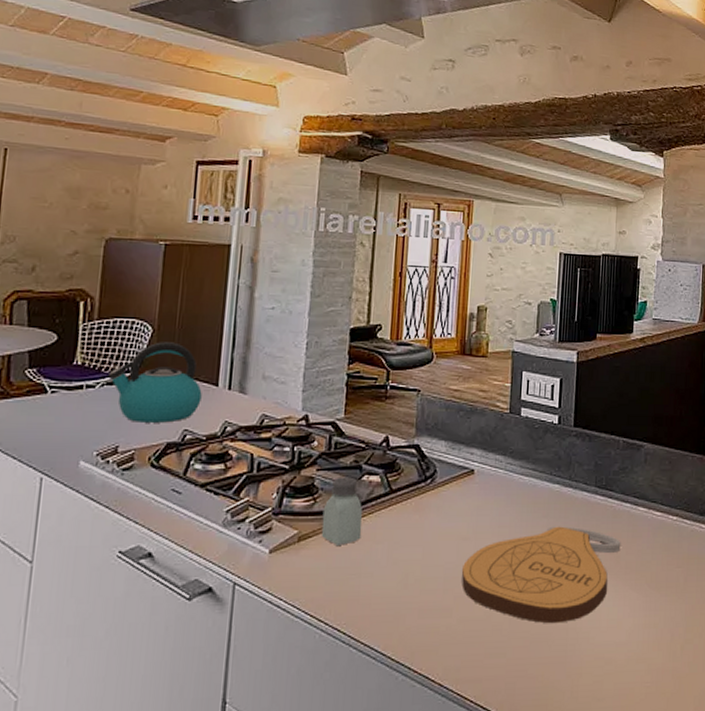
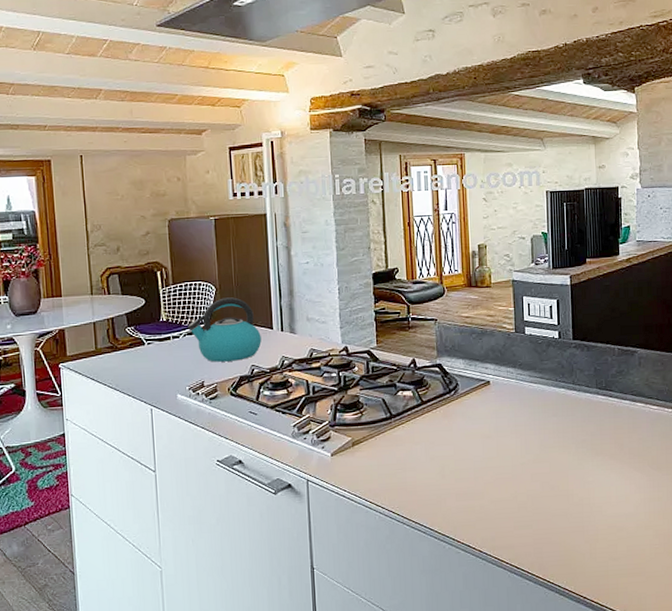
saltshaker: present [321,477,363,545] -> none [369,393,403,447]
cutting board: present [461,526,621,624] -> none [488,422,623,501]

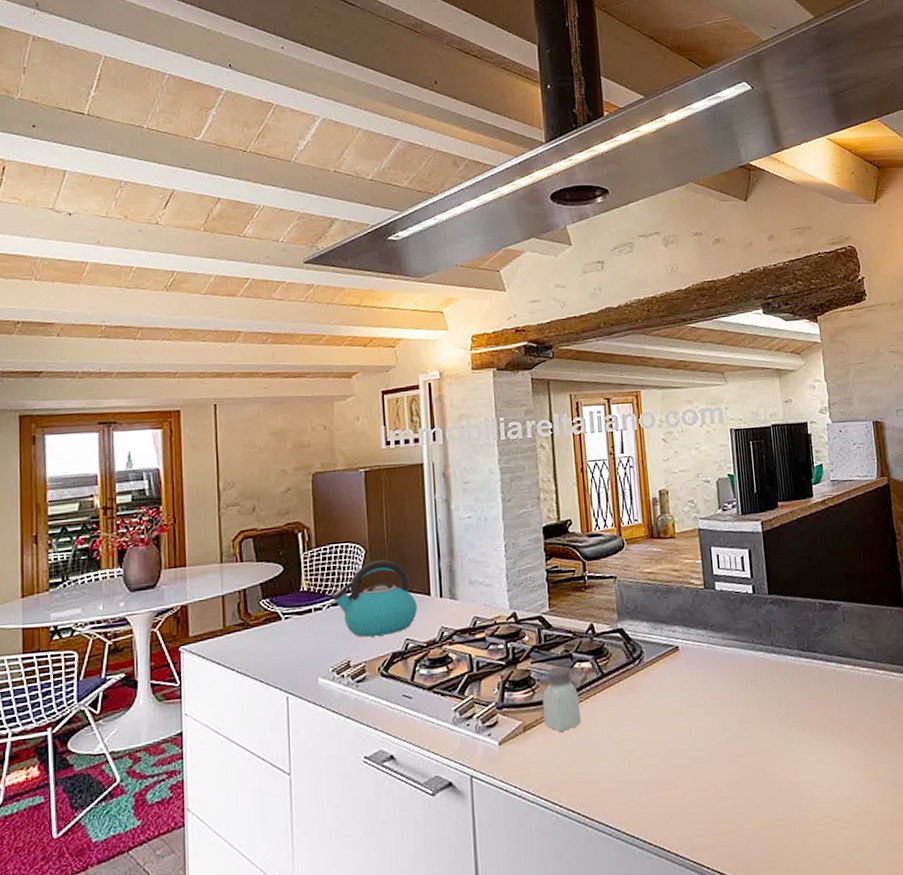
saltshaker: none [369,393,403,447] -> present [542,666,582,732]

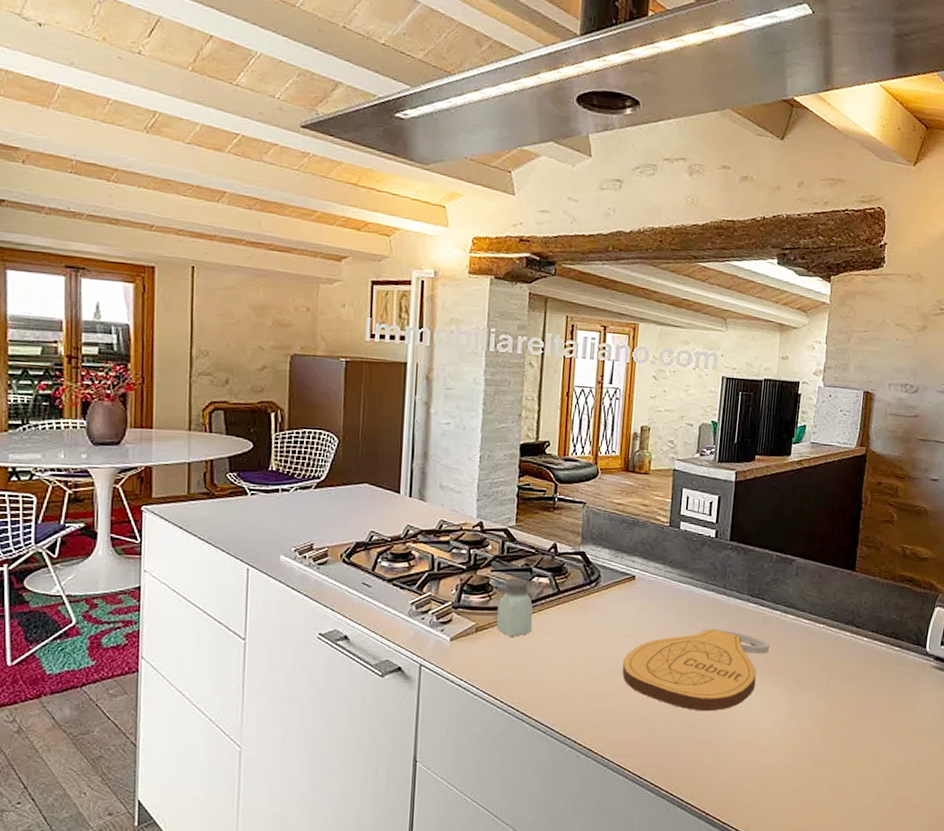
kettle: present [332,560,417,637] -> none [301,452,386,525]
cutting board: none [680,691,832,787] -> present [622,628,770,712]

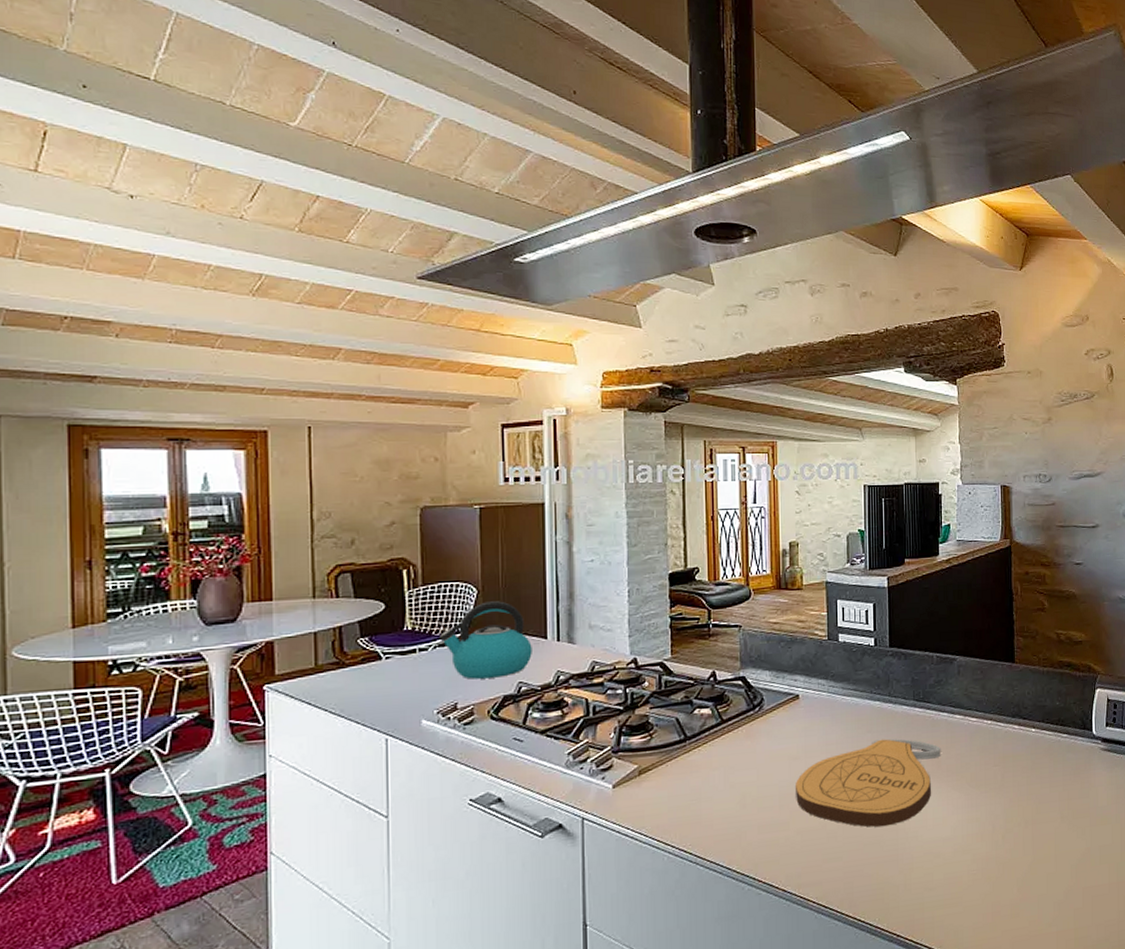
kettle: none [301,452,386,525] -> present [439,601,532,679]
saltshaker: present [496,578,533,637] -> none [659,712,698,775]

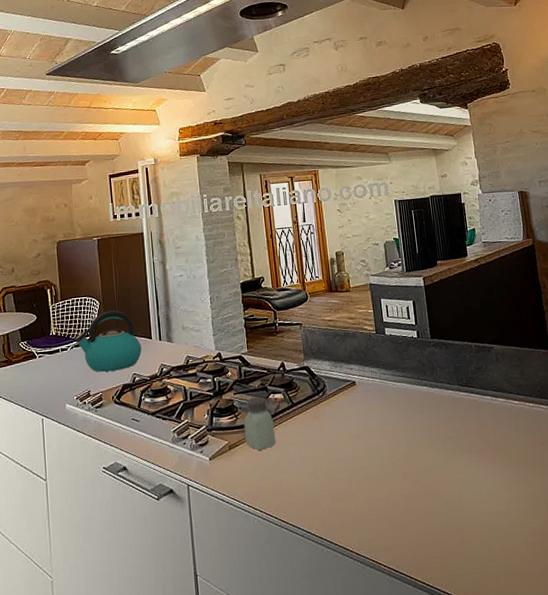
saltshaker: none [659,712,698,775] -> present [243,397,276,450]
cutting board: present [794,738,941,828] -> none [359,419,489,500]

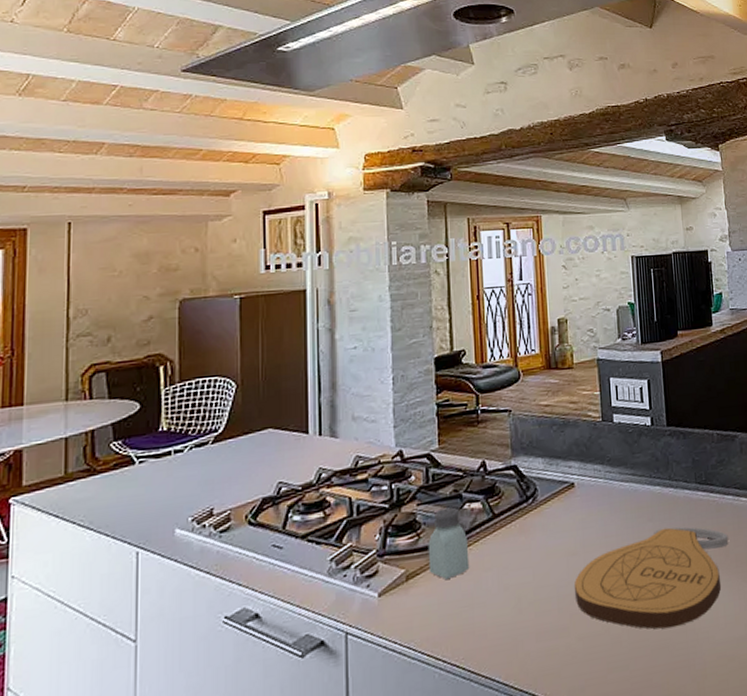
kettle: present [75,310,142,372] -> none [196,395,293,482]
cutting board: none [359,419,489,500] -> present [573,527,729,630]

